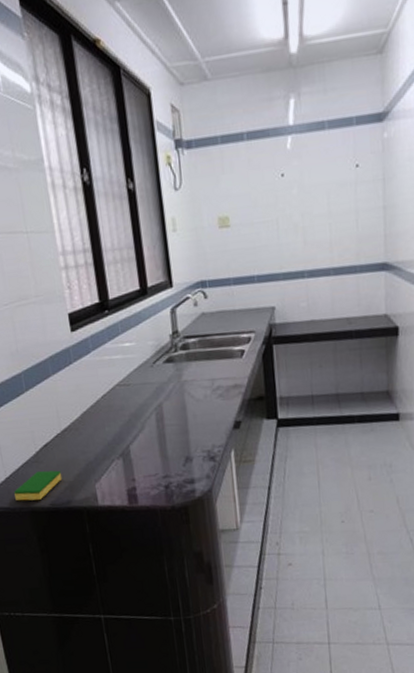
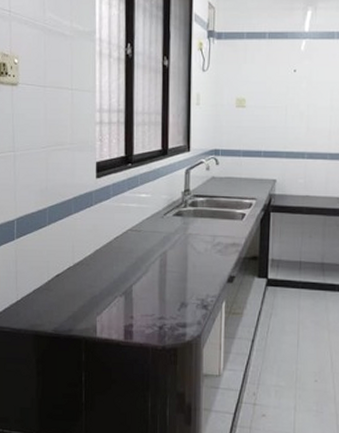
dish sponge: present [14,470,63,501] -> none [22,299,68,325]

